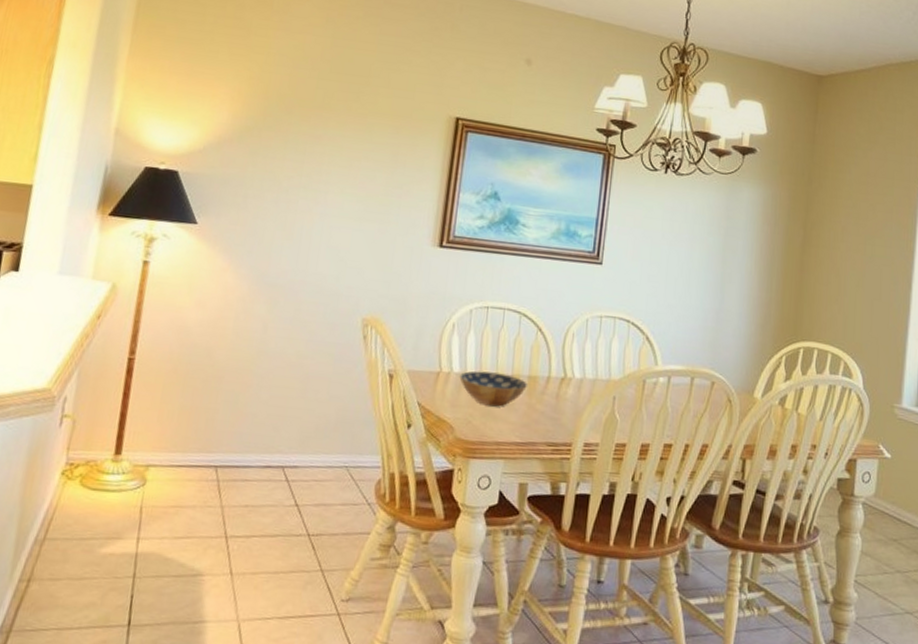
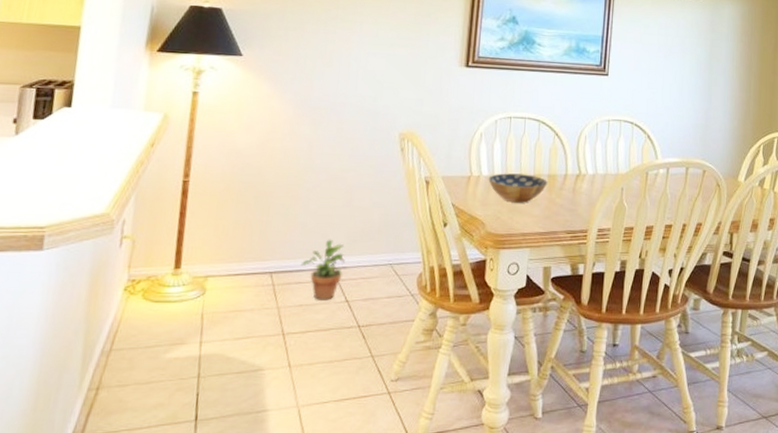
potted plant: none [248,433,297,503] -> present [300,239,345,300]

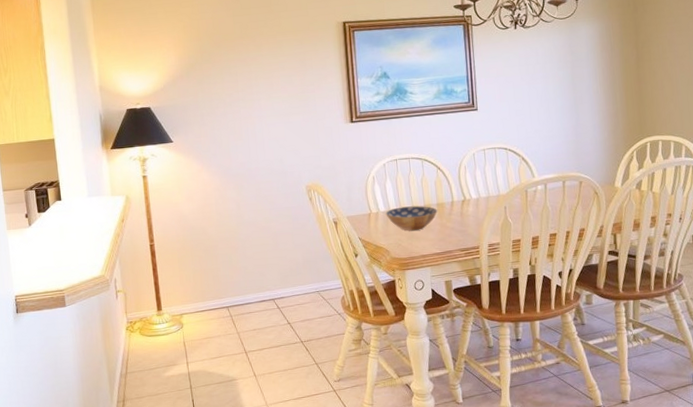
potted plant: present [300,239,345,300] -> none [248,277,282,325]

